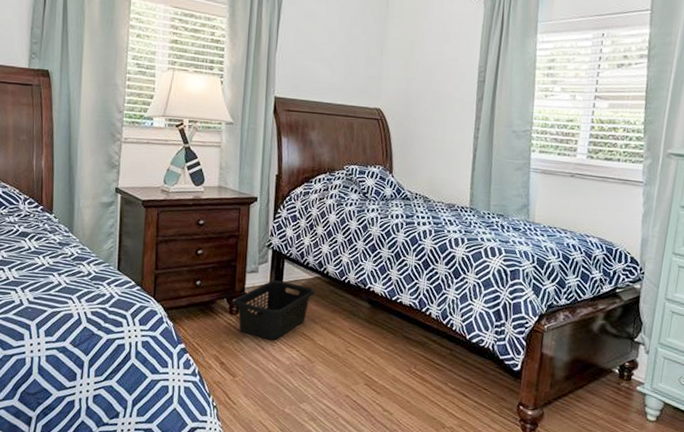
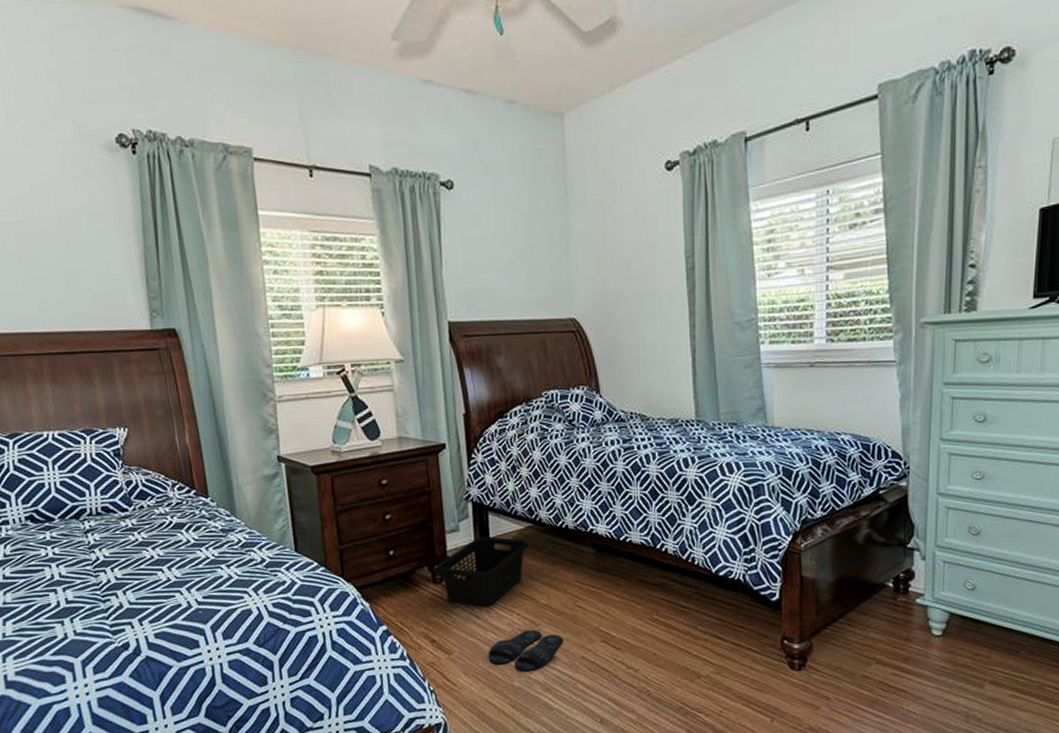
slippers: none [266,365,333,402] -> present [488,629,564,672]

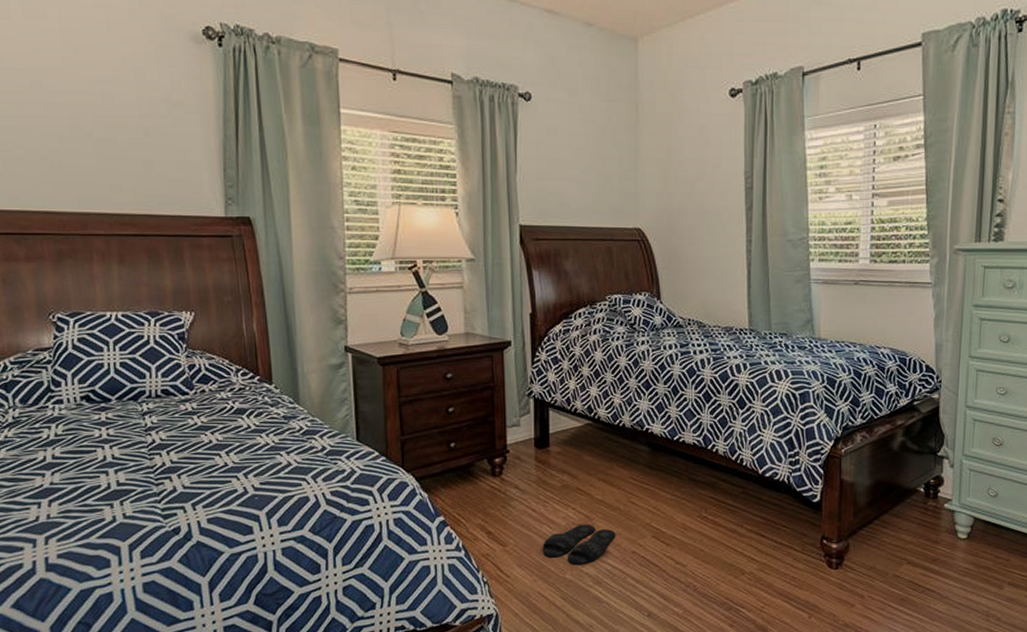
laundry basket: present [434,536,530,607] -> none [494,432,588,500]

